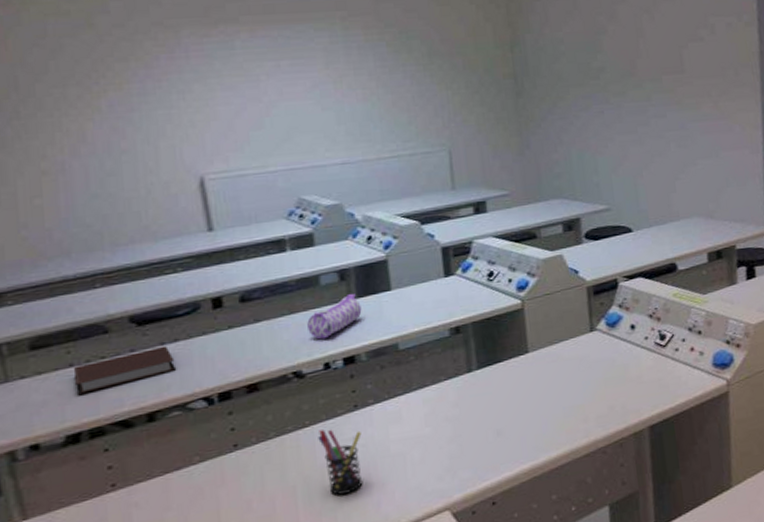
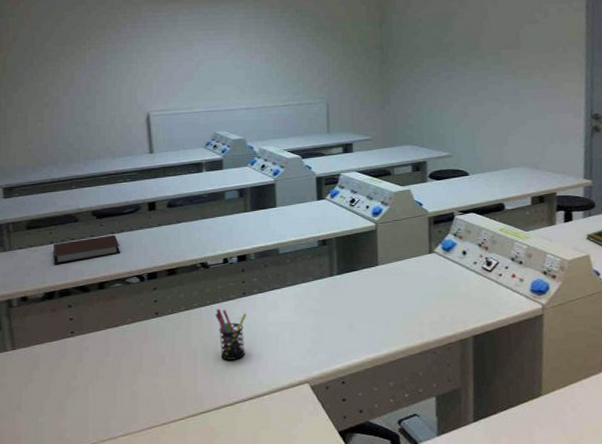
pencil case: present [307,294,362,340] -> none [214,208,254,240]

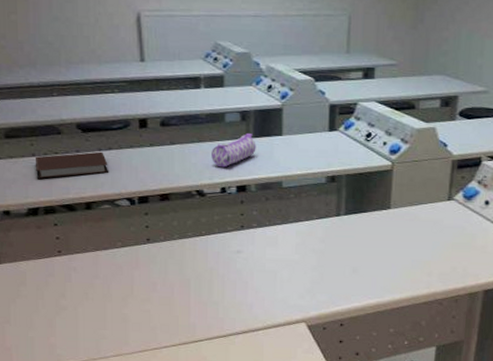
pencil case: none [214,208,254,240] -> present [211,133,256,168]
pen holder: present [215,309,247,360] -> none [210,240,244,293]

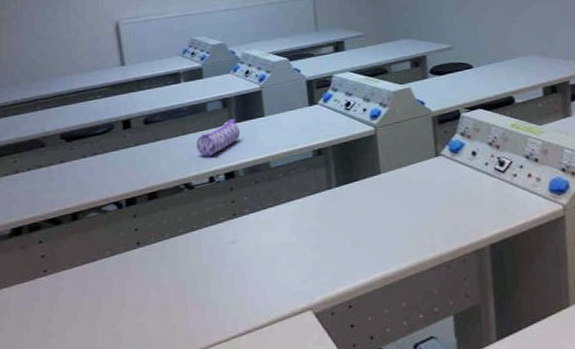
notebook: present [36,151,108,179] -> none [19,158,94,196]

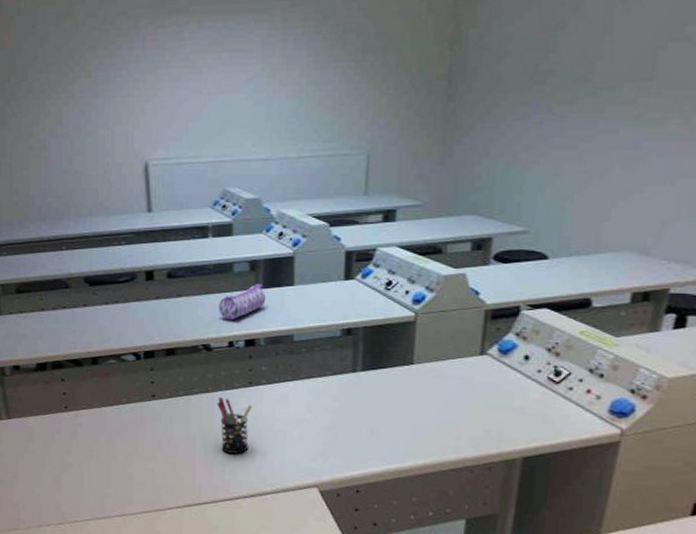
pen holder: none [203,233,240,291] -> present [217,397,252,454]

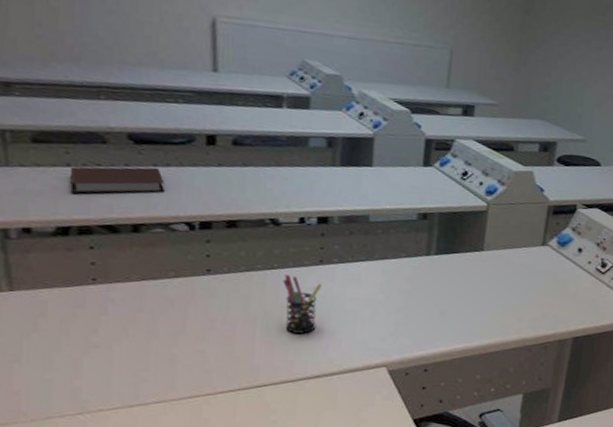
notebook: none [45,305,114,333] -> present [70,166,165,194]
pencil case: present [219,284,266,321] -> none [290,161,343,196]

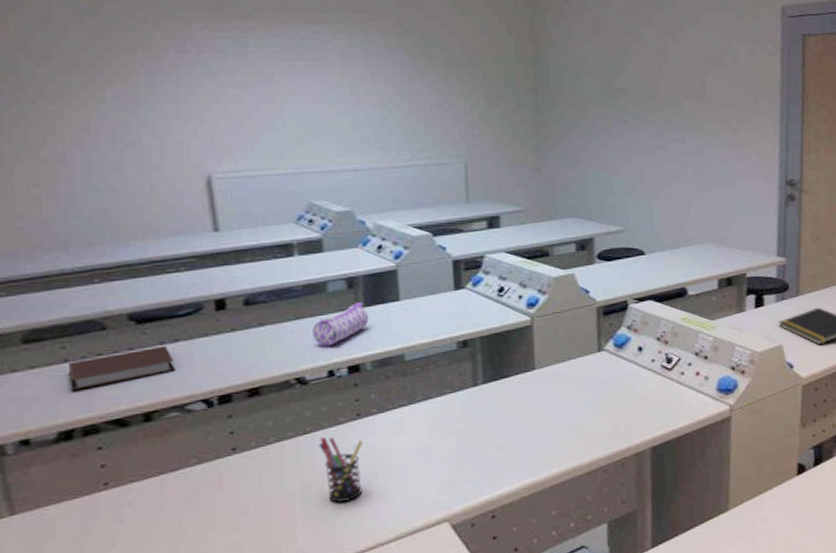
pencil case: none [290,161,343,196] -> present [312,302,369,347]

